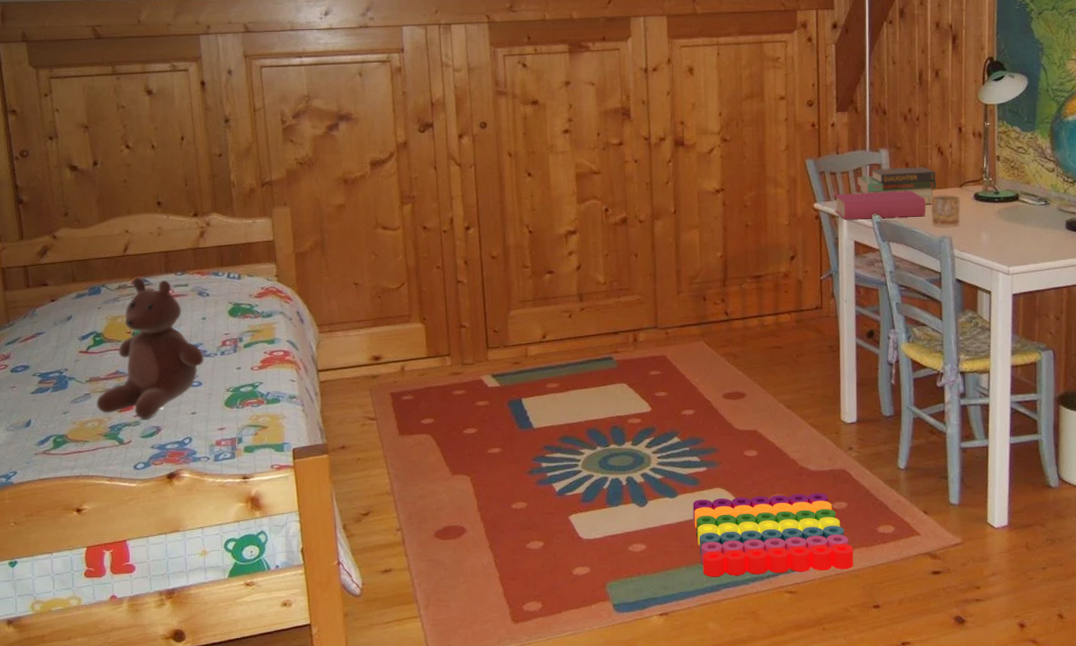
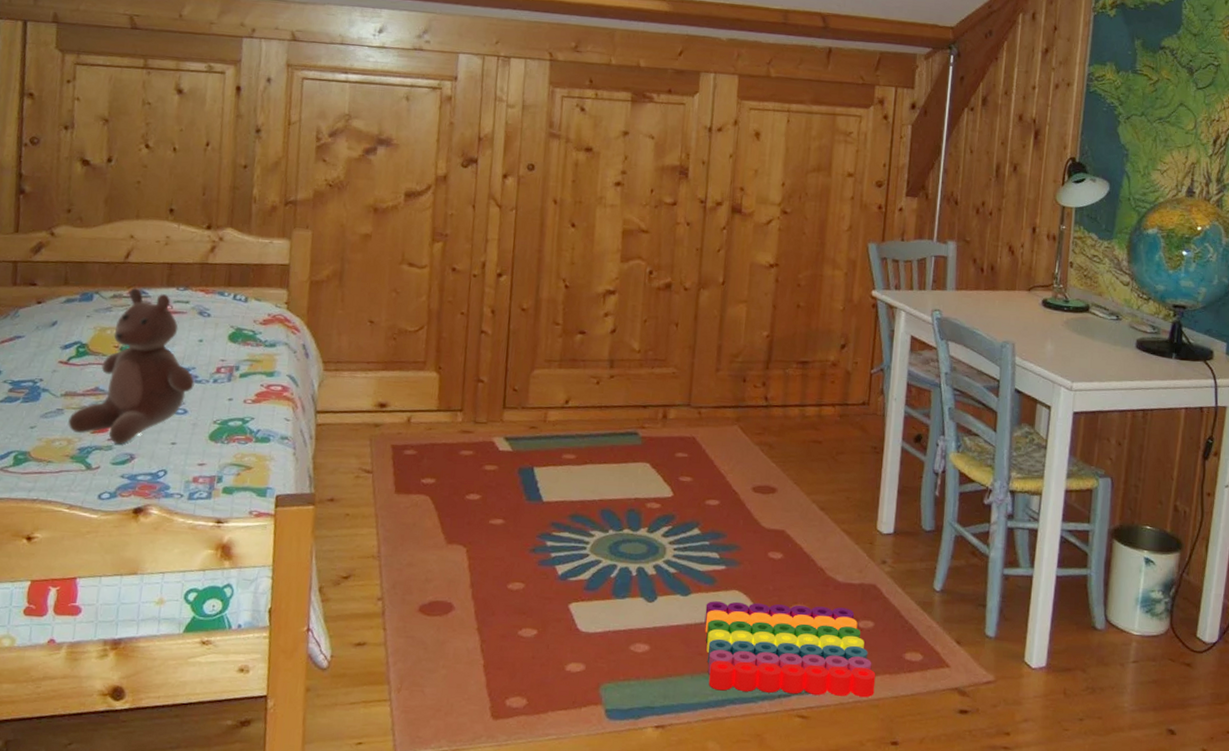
book: present [834,190,927,220] -> none [893,283,991,318]
books: present [853,167,937,205] -> none [915,261,1005,306]
mug: present [931,195,961,227] -> none [994,296,1028,332]

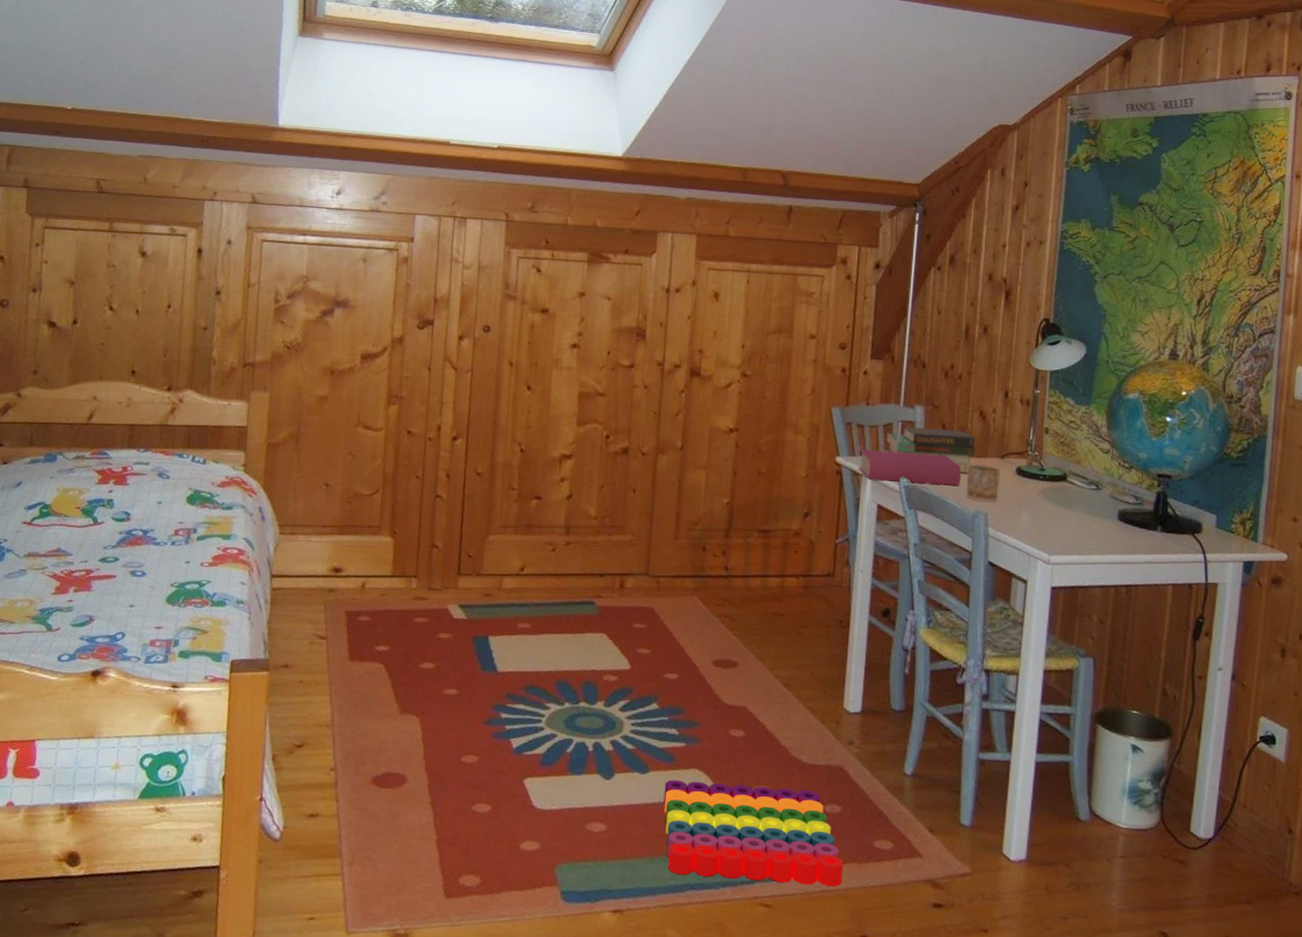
teddy bear: present [68,288,195,445] -> none [30,449,153,606]
book: none [893,283,991,318] -> present [858,449,962,487]
books: none [915,261,1005,306] -> present [881,426,976,474]
mug: none [994,296,1028,332] -> present [965,464,1001,502]

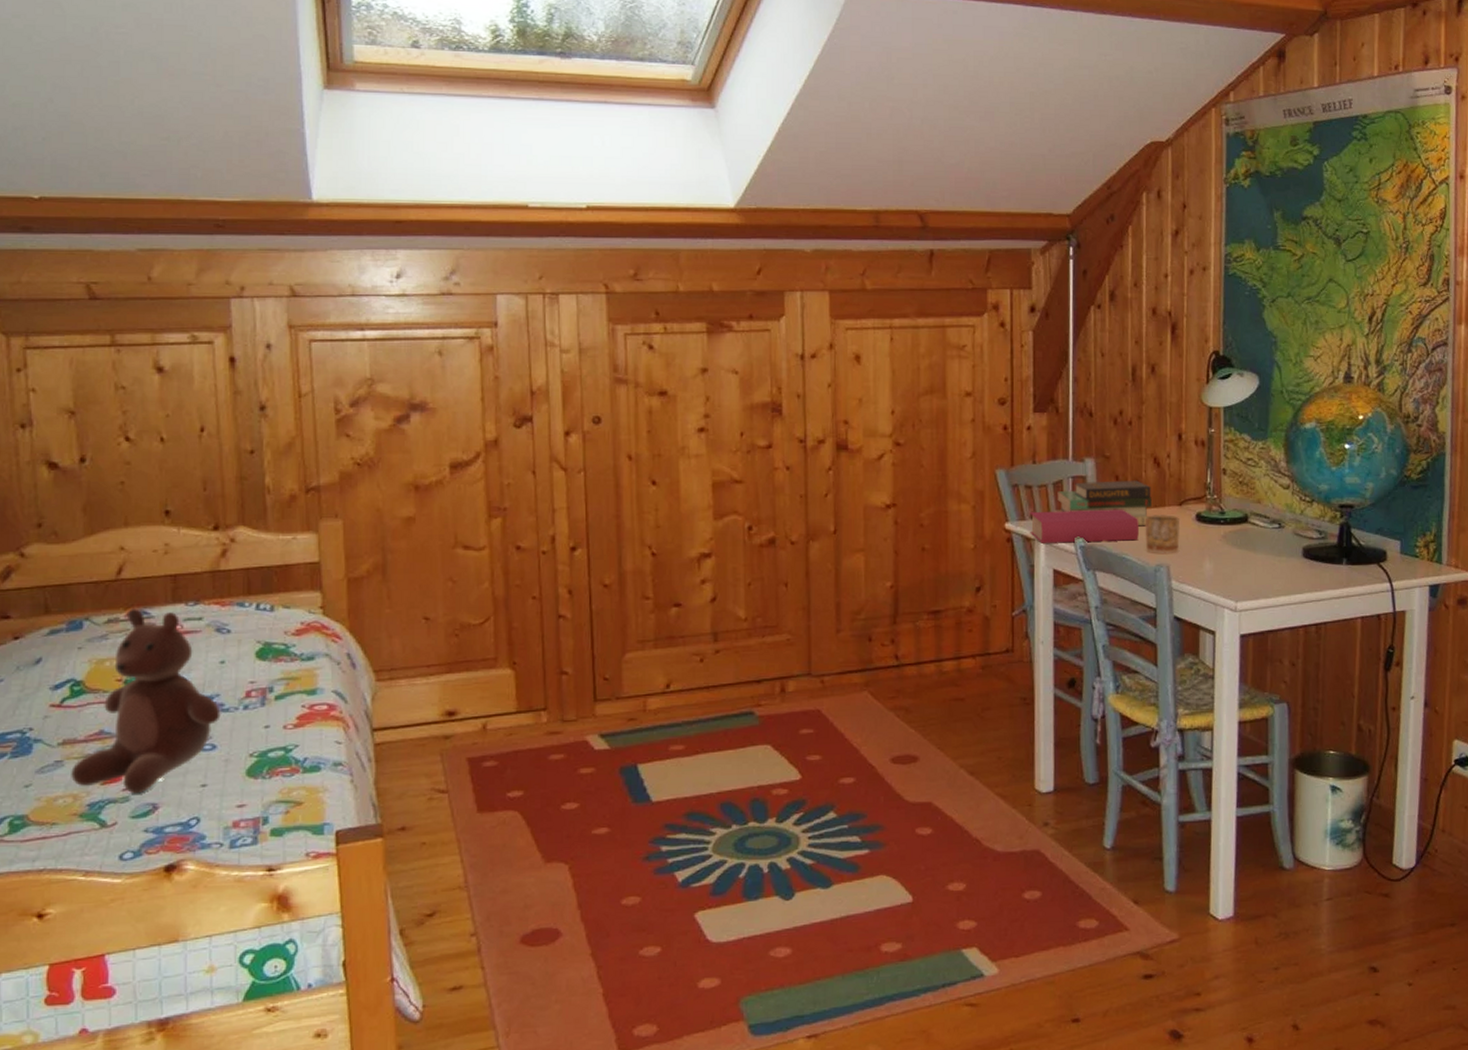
teddy bear: none [30,449,153,606] -> present [71,609,221,794]
toy blocks: present [663,780,844,887] -> none [851,879,1049,988]

